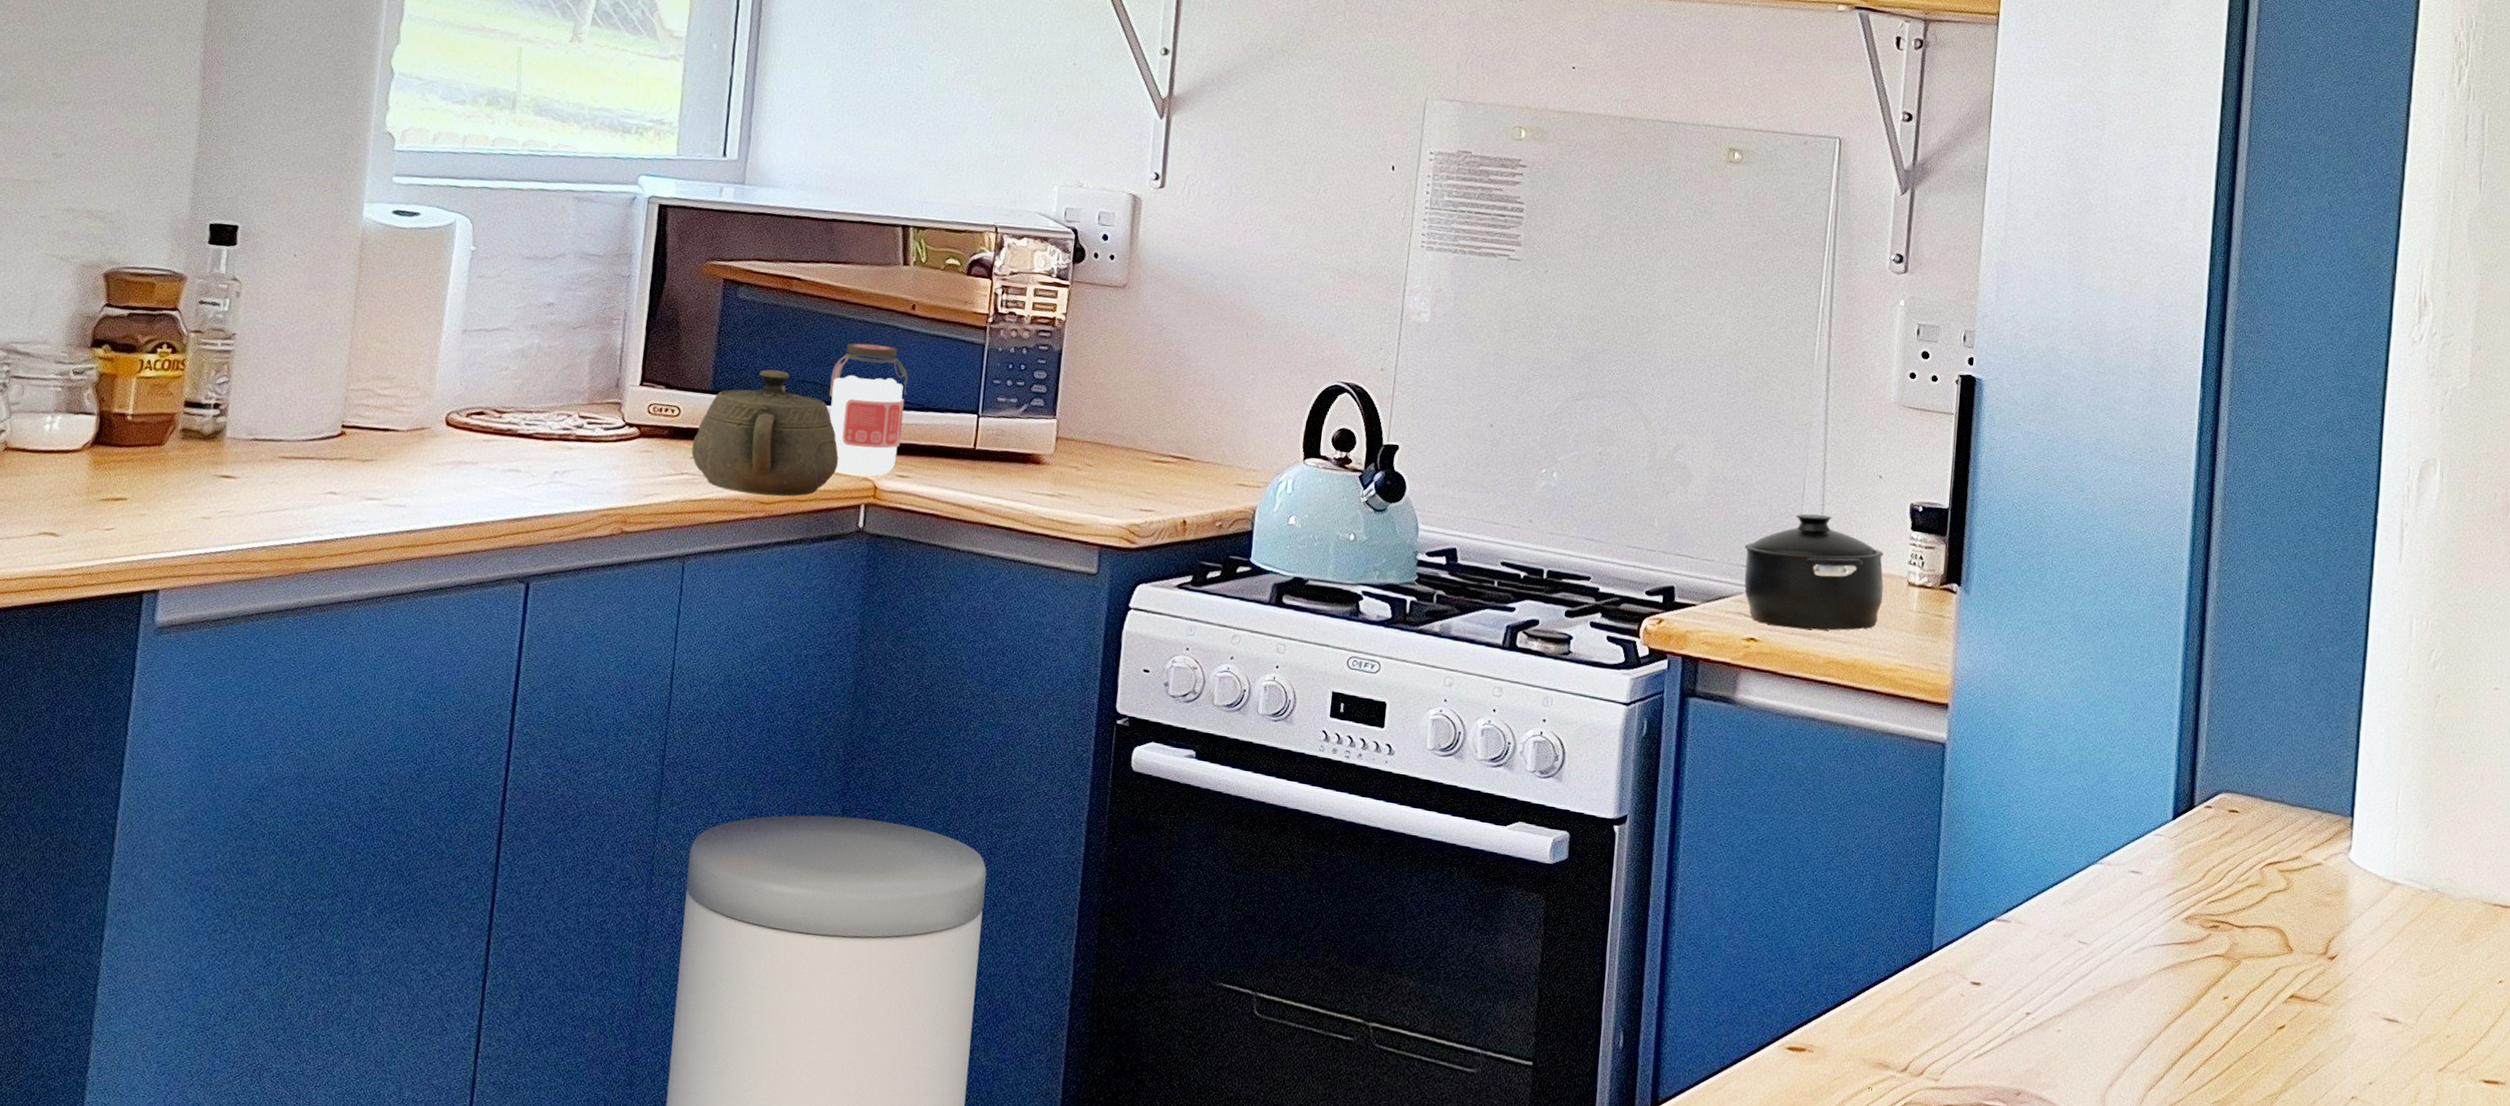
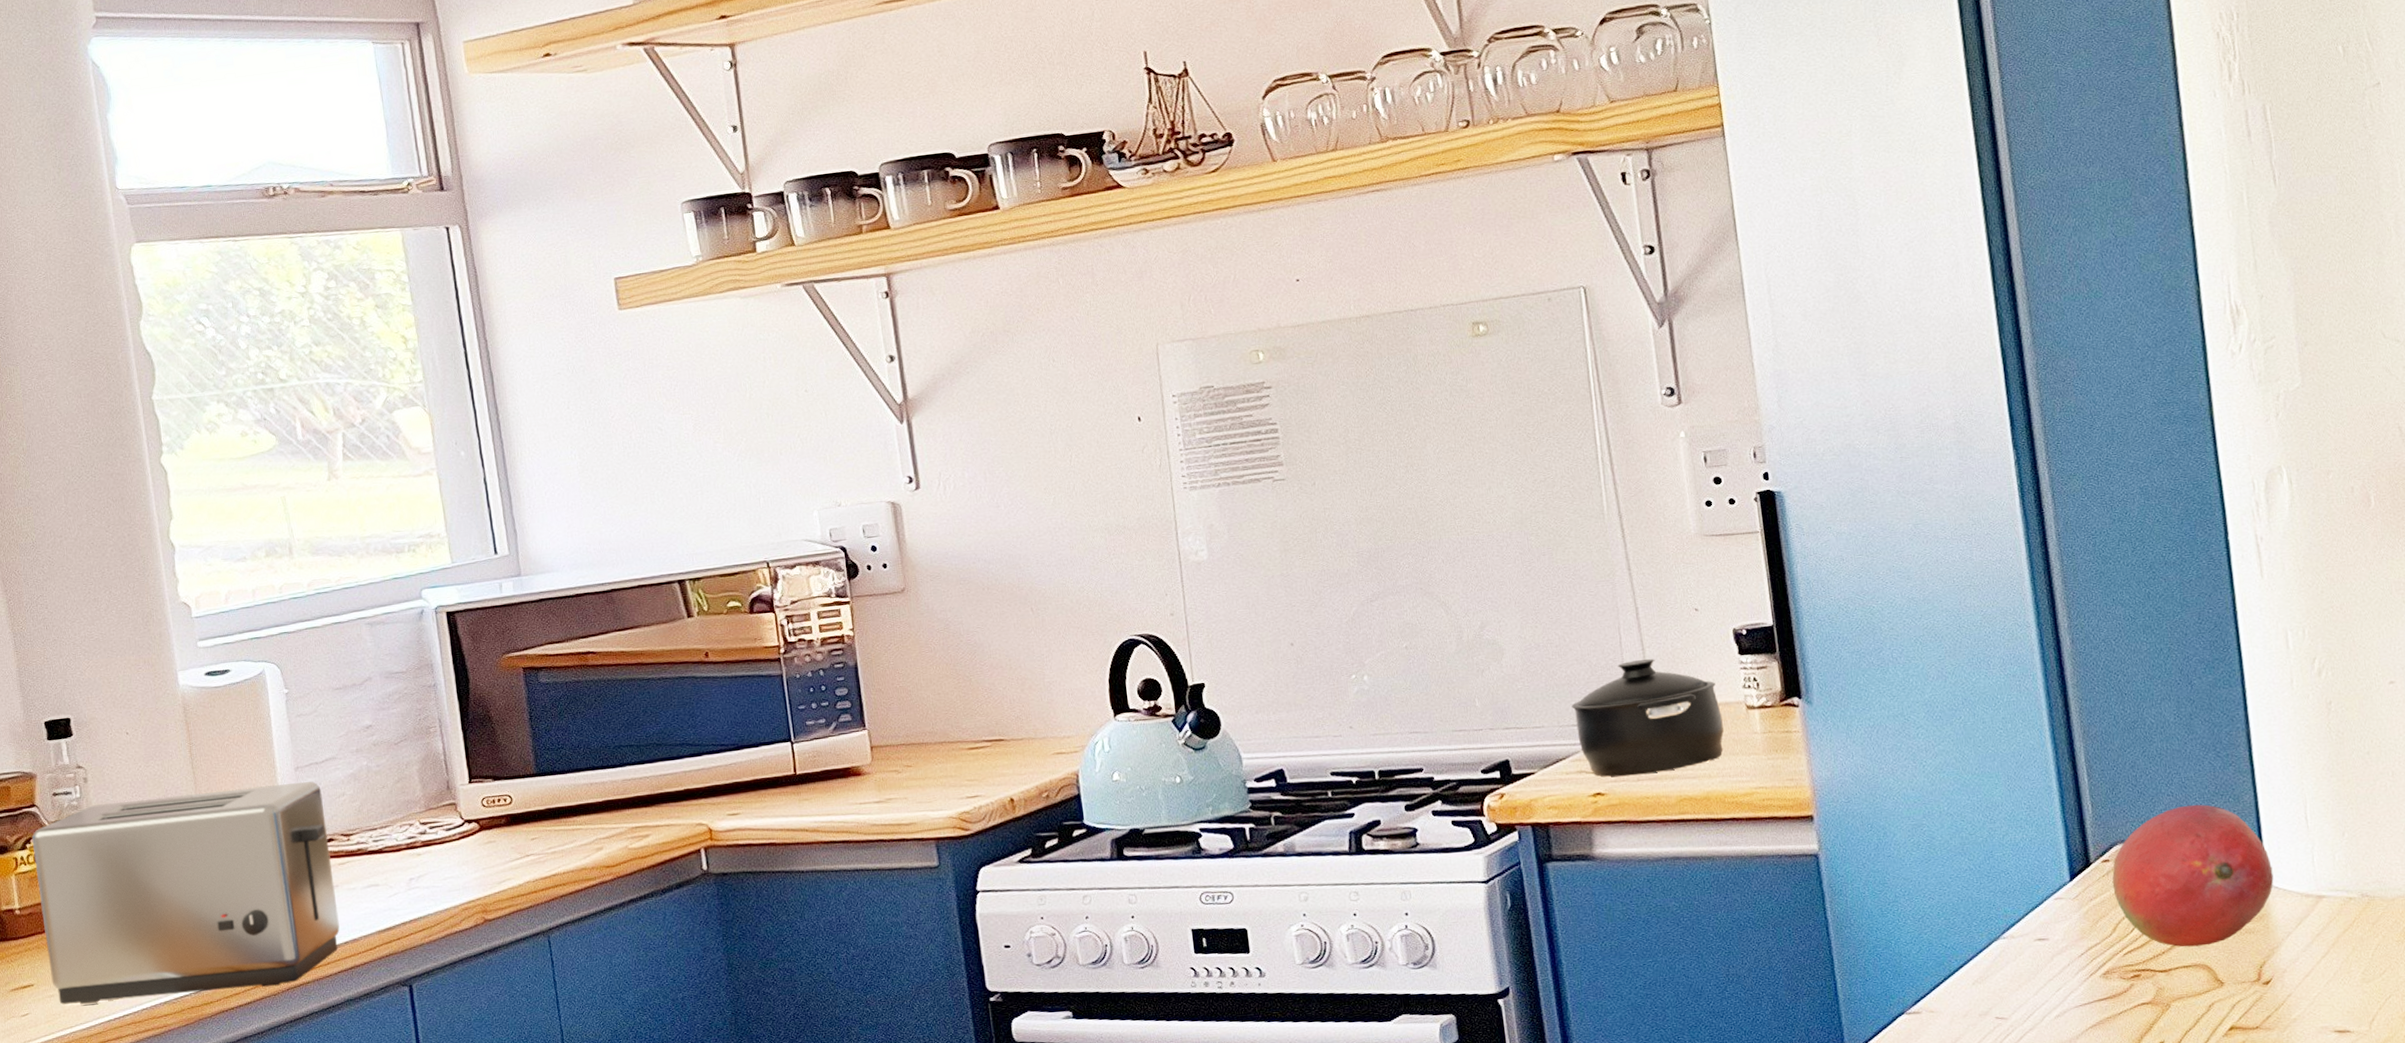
toaster: none [147,322,485,556] -> present [32,781,340,1005]
teapot: present [691,369,839,497] -> none [530,741,671,862]
jar: present [829,343,908,477] -> none [644,696,724,824]
fruit: none [2210,768,2358,910] -> present [2112,804,2274,947]

